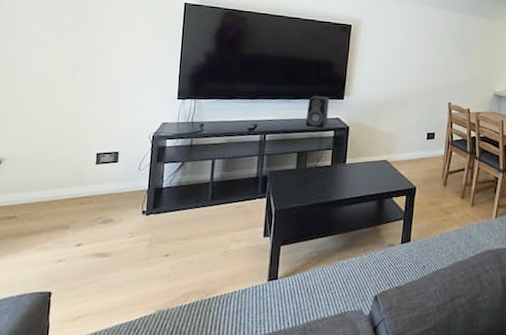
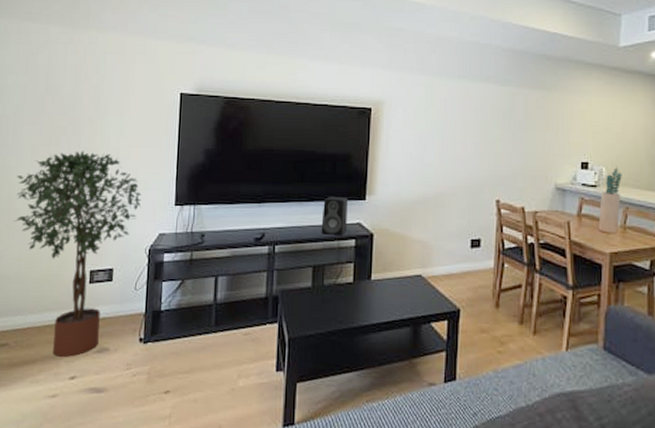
potted tree: none [22,49,147,227] -> present [13,151,142,357]

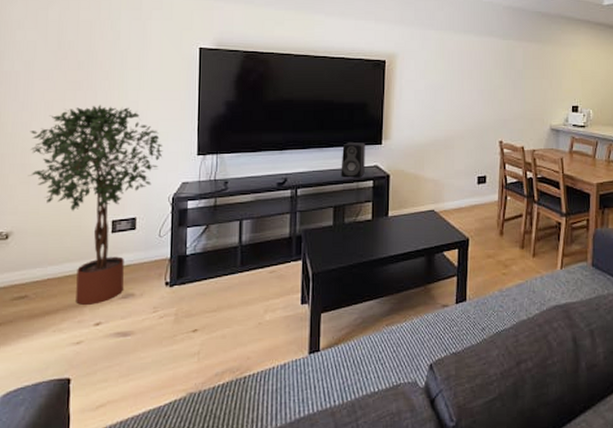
vase: present [598,166,622,235] -> none [587,109,606,168]

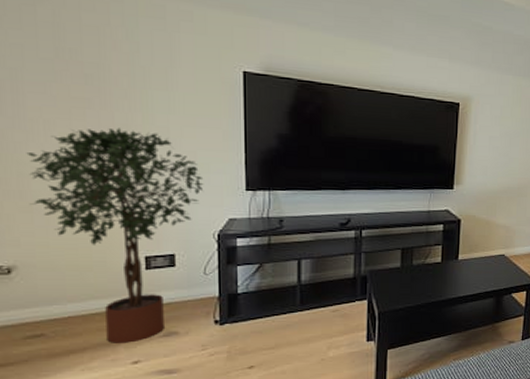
speaker: present [341,141,365,178] -> none [409,184,436,221]

